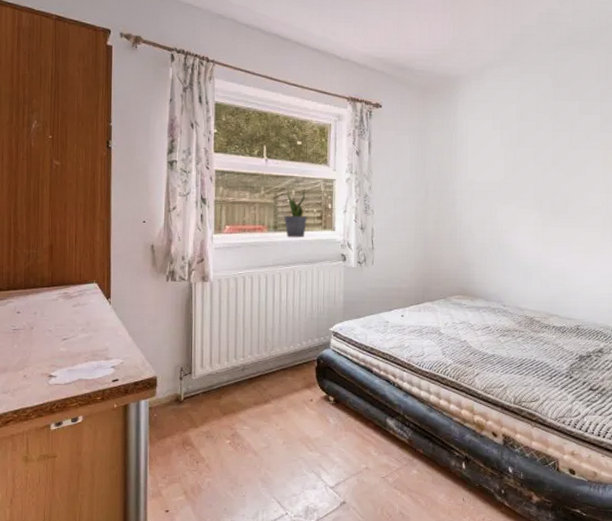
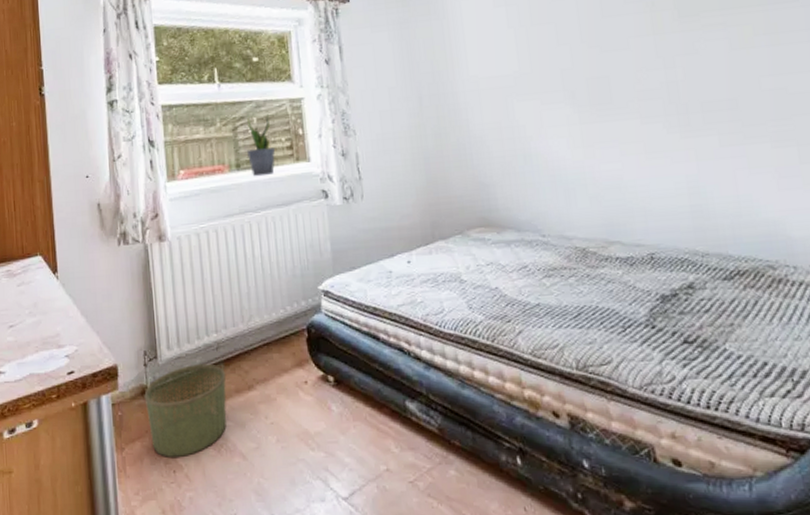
basket: none [177,381,248,451] -> present [144,363,227,457]

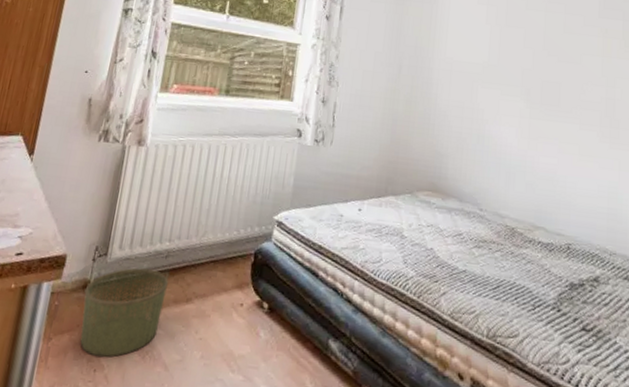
potted plant: present [246,113,276,177] -> none [238,48,266,106]

